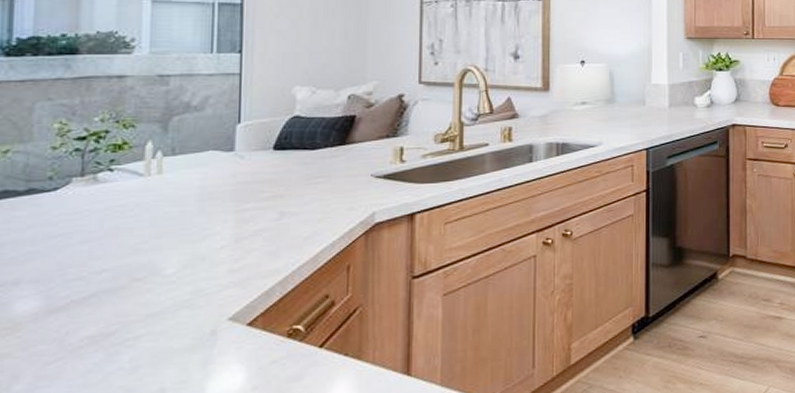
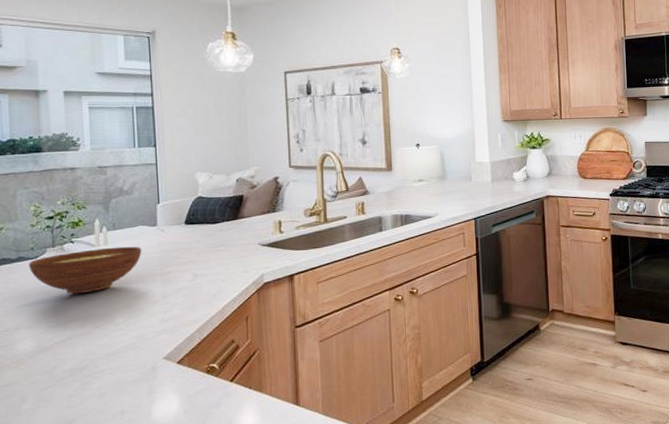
bowl: none [43,176,210,238] -> present [29,246,142,295]

